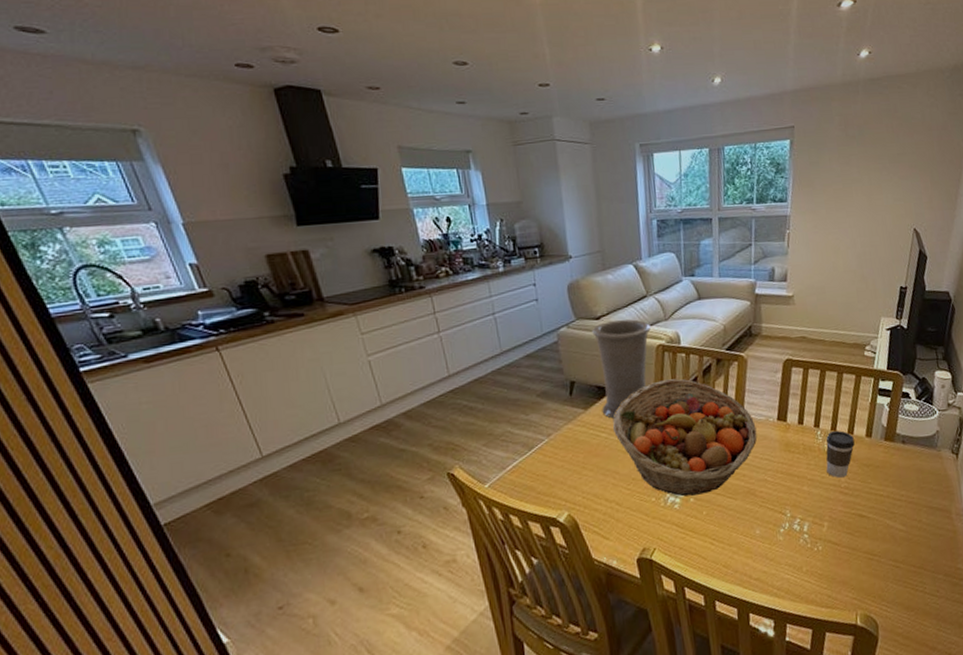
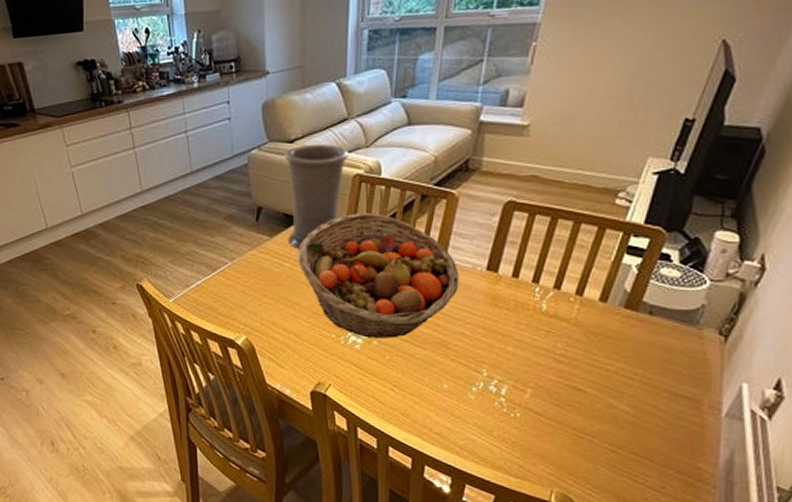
coffee cup: present [826,430,855,478] -> none [540,289,582,343]

